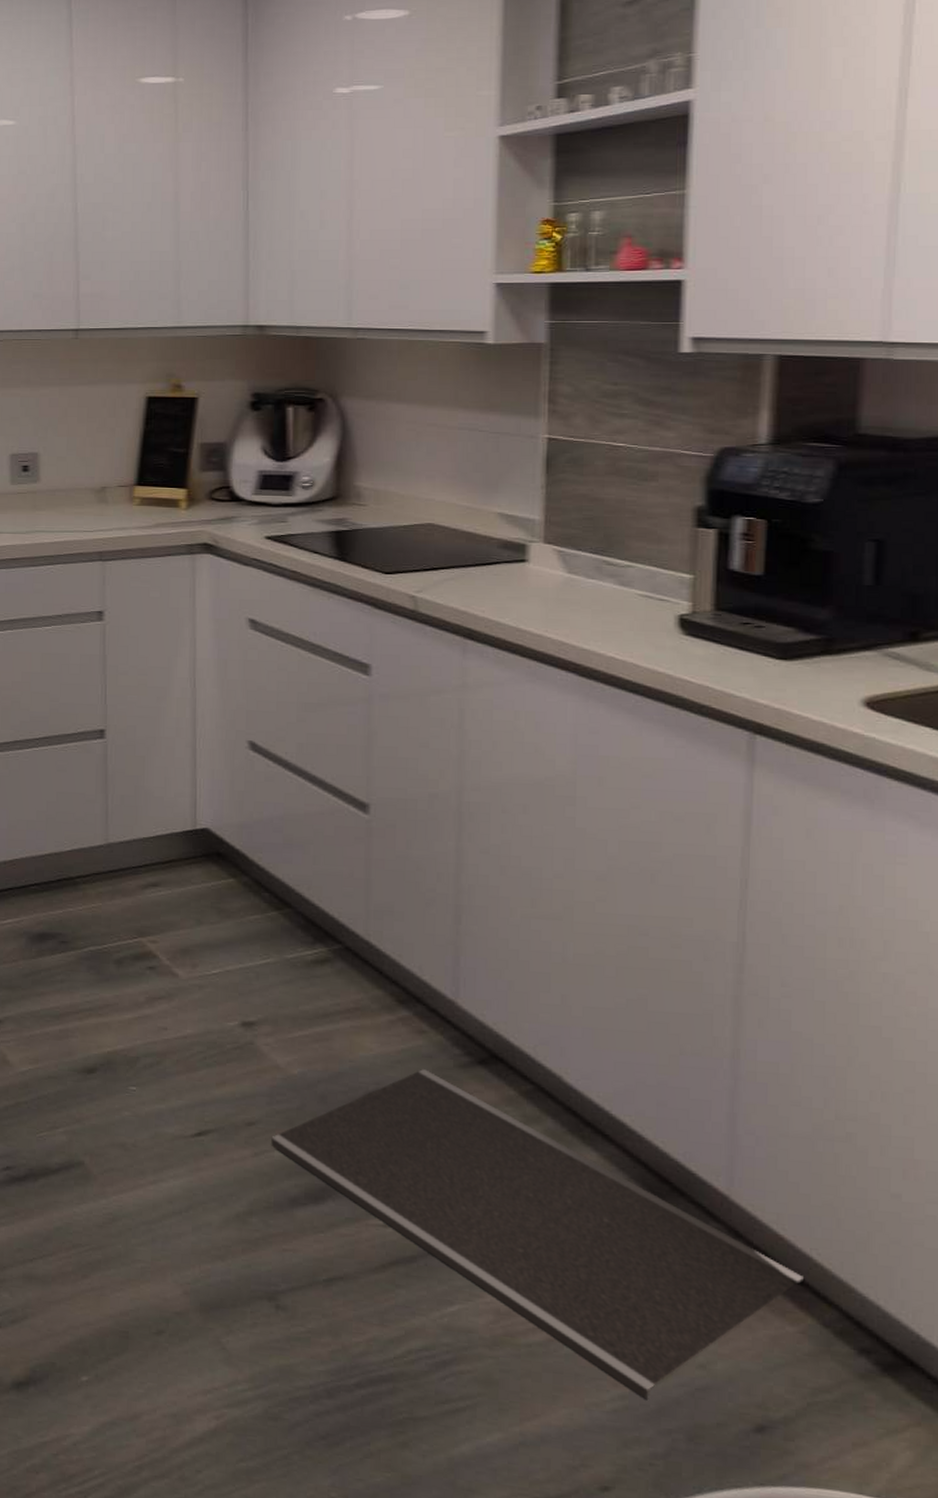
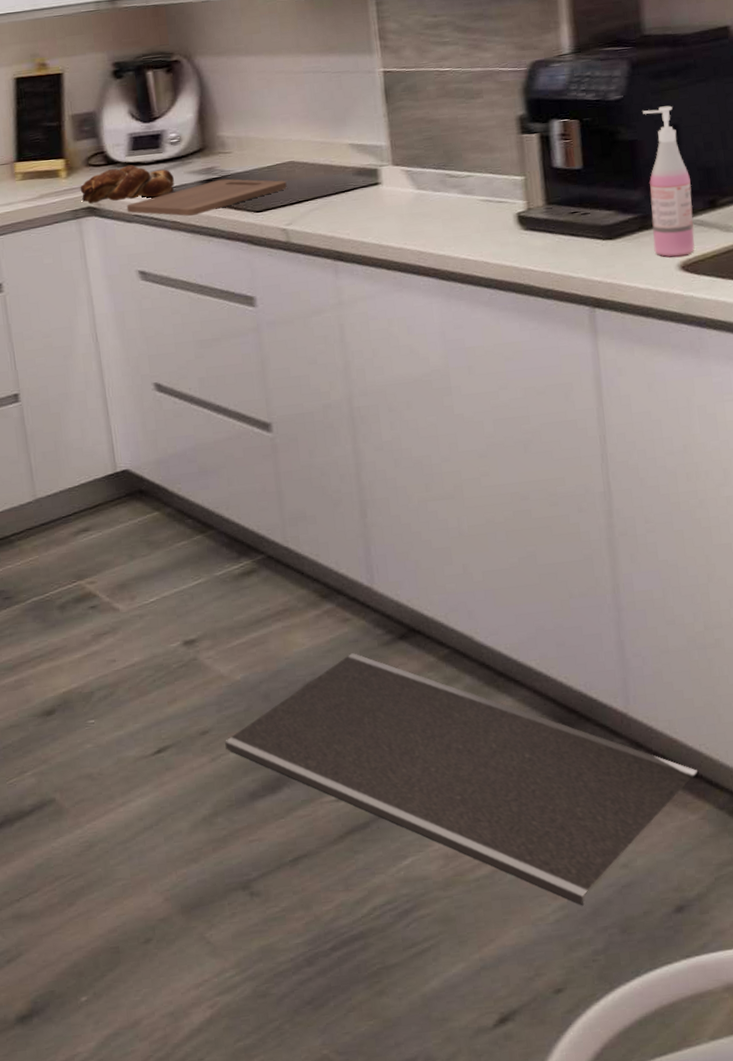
bread loaf: none [199,504,300,543] -> present [80,165,174,205]
cutting board: none [245,533,423,568] -> present [126,178,287,217]
soap dispenser: none [836,517,891,691] -> present [642,105,696,257]

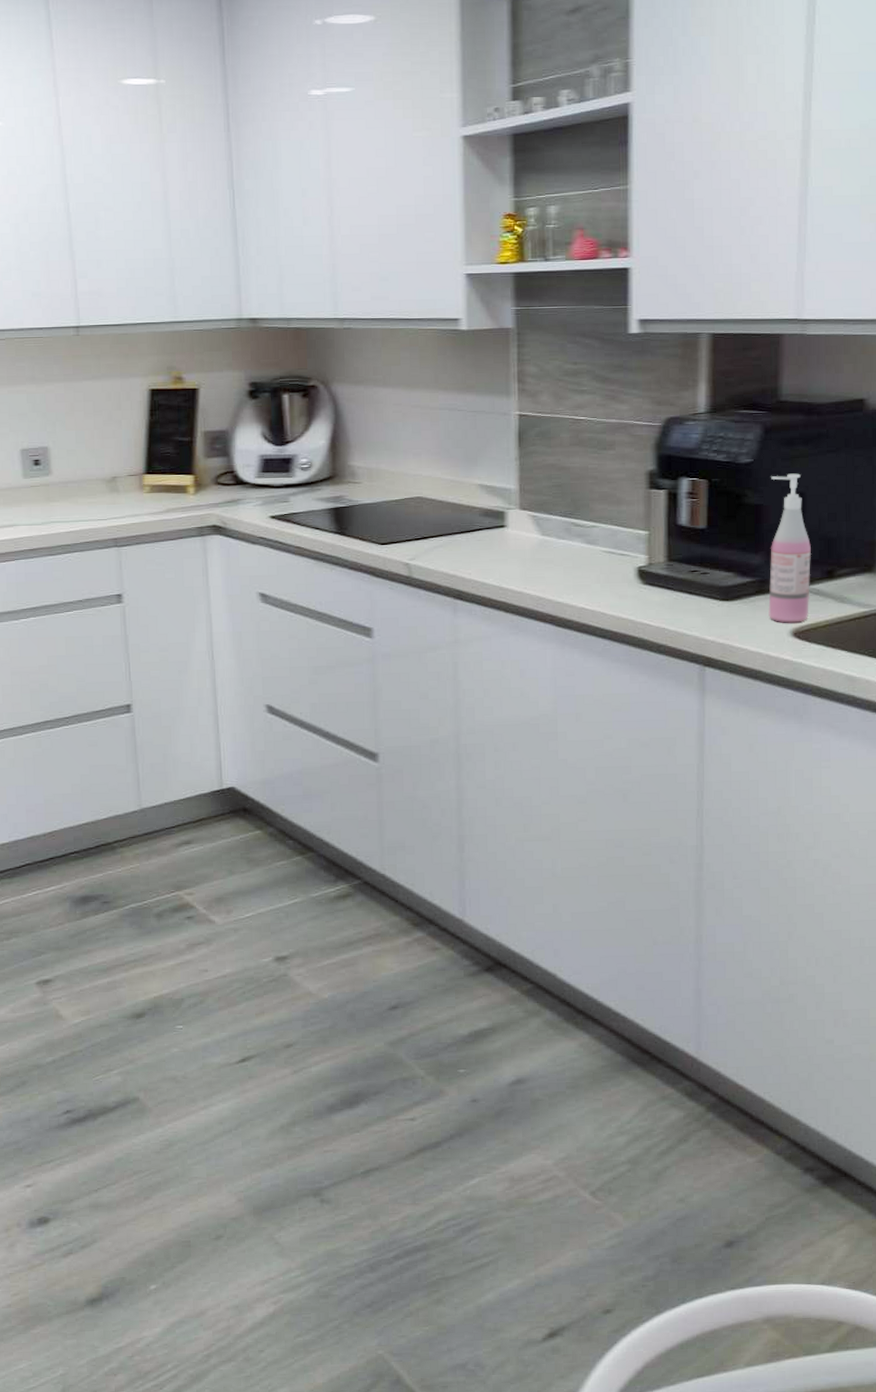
bread loaf: present [80,165,174,205] -> none [207,487,302,523]
cutting board: present [126,178,287,217] -> none [252,508,413,543]
door mat: present [225,653,699,905] -> none [308,981,761,1234]

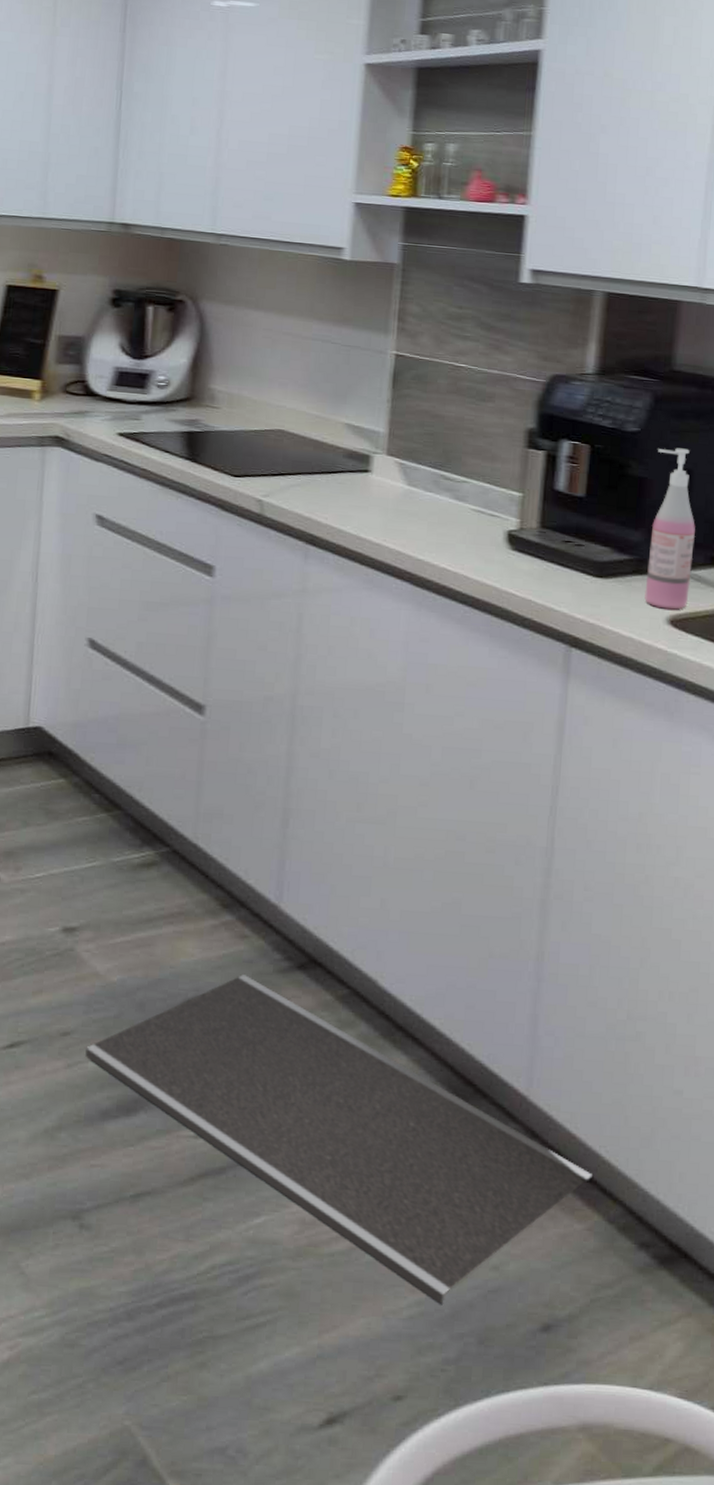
door mat: none [308,981,761,1234] -> present [85,975,594,1304]

